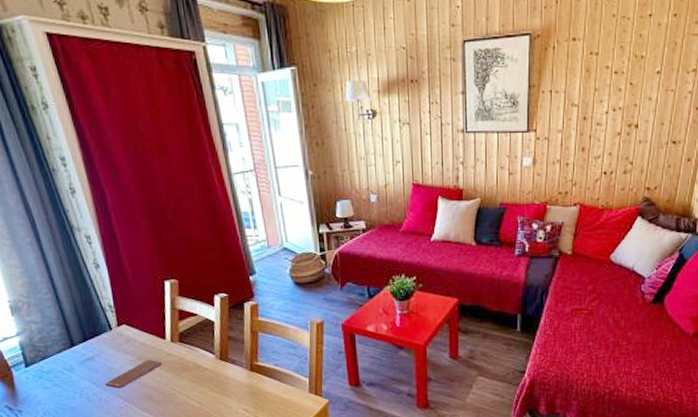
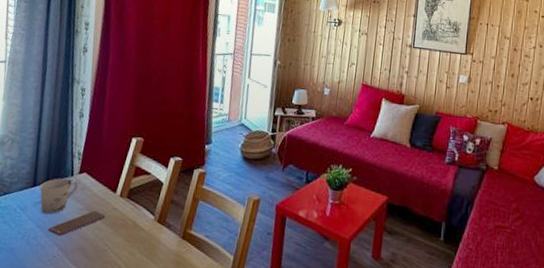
cup: none [79,332,122,371] -> present [40,177,79,215]

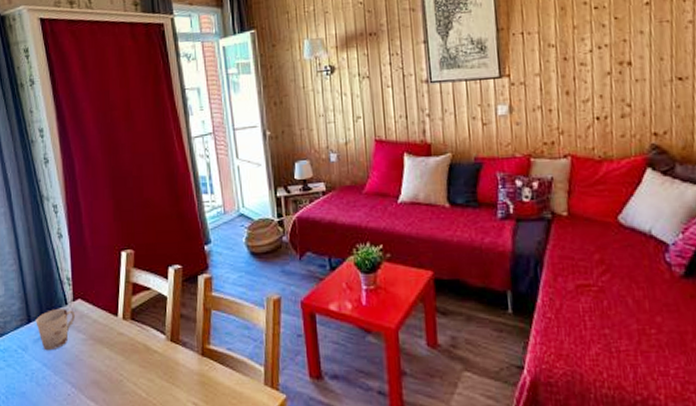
smartphone: present [48,211,106,236] -> none [55,340,113,372]

